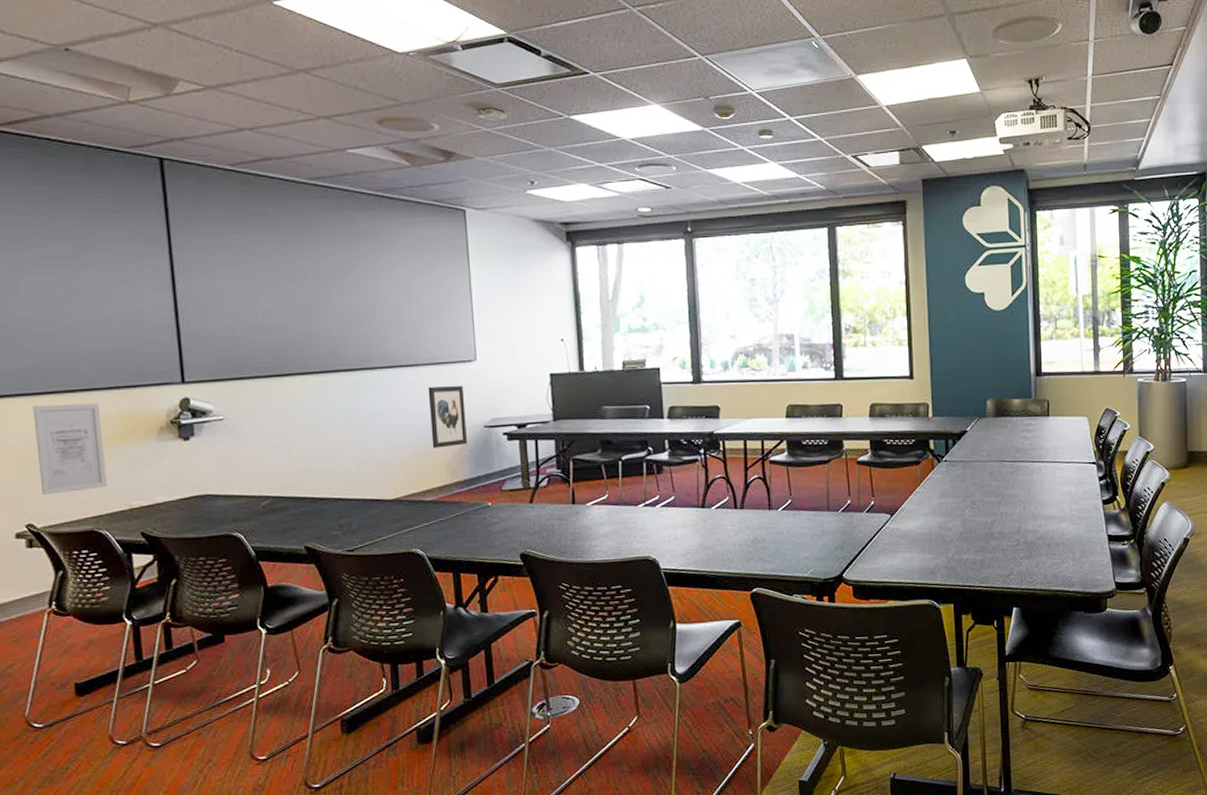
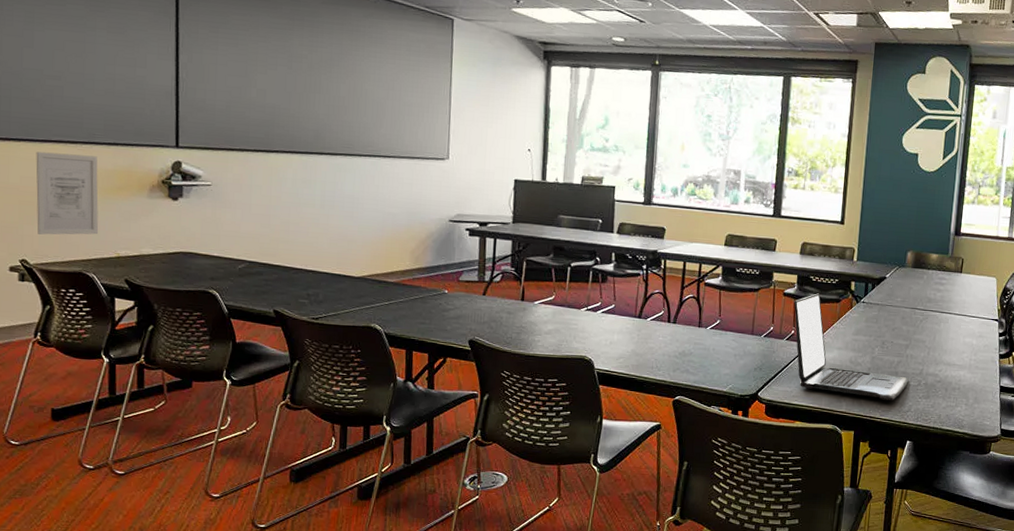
wall art: present [428,386,467,448] -> none [399,179,434,236]
laptop: none [869,457,1007,566] -> present [794,293,909,400]

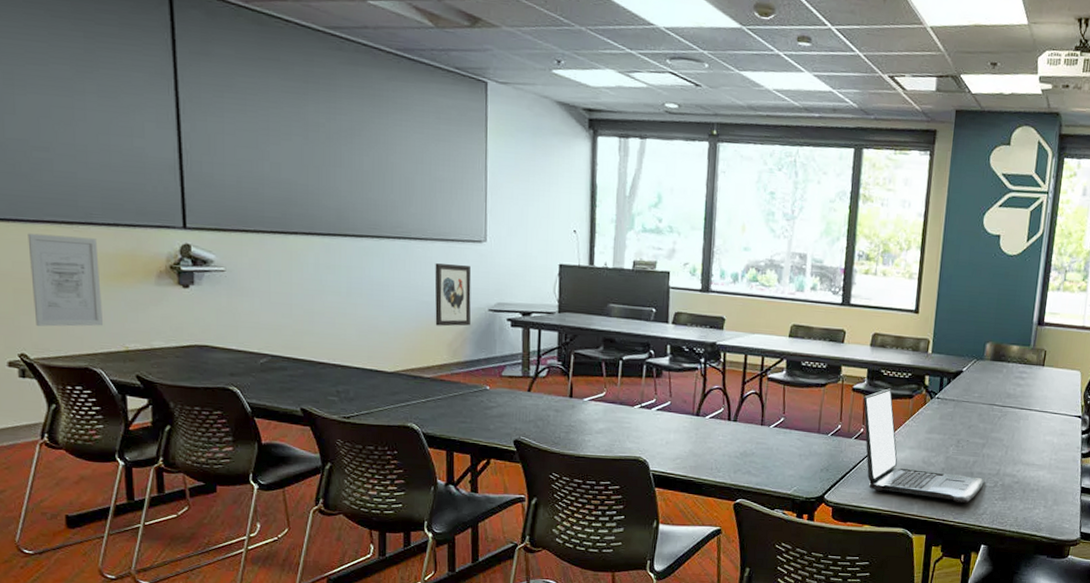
wall art: none [399,179,434,236] -> present [434,263,471,327]

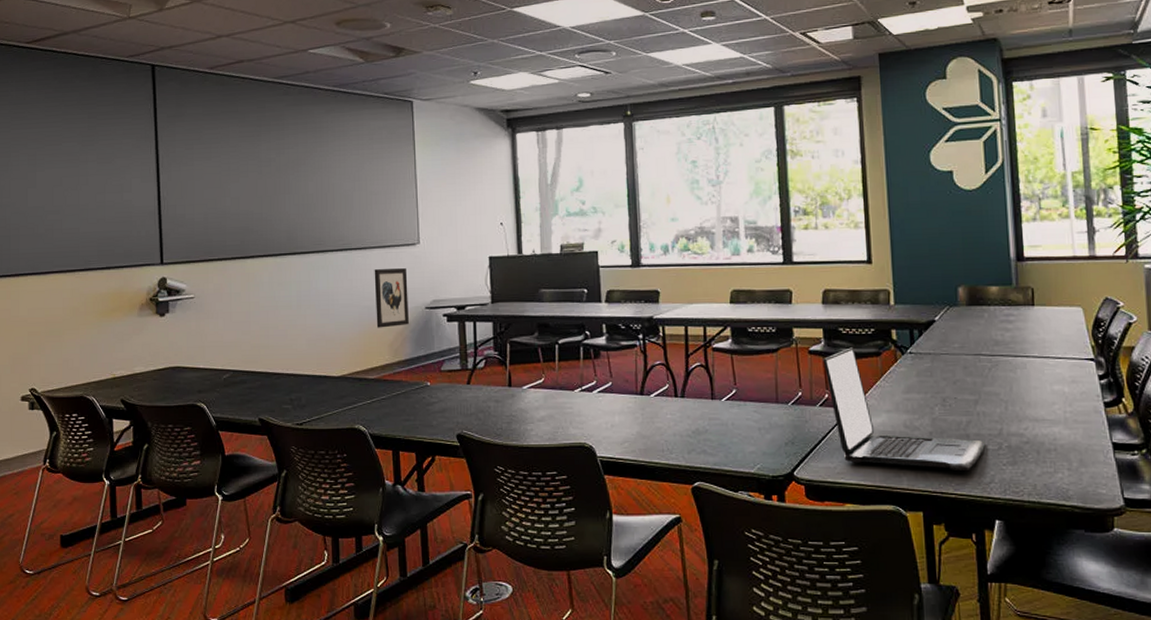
wall art: present [27,233,104,327] -> none [41,282,96,363]

